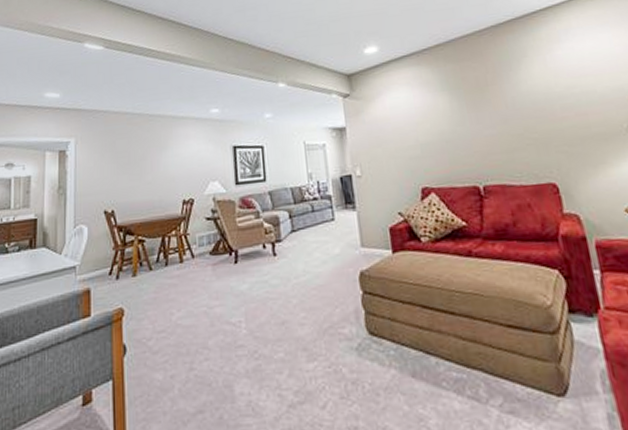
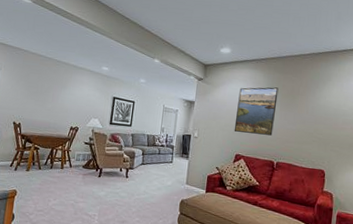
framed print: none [403,82,467,156] -> present [234,87,279,136]

